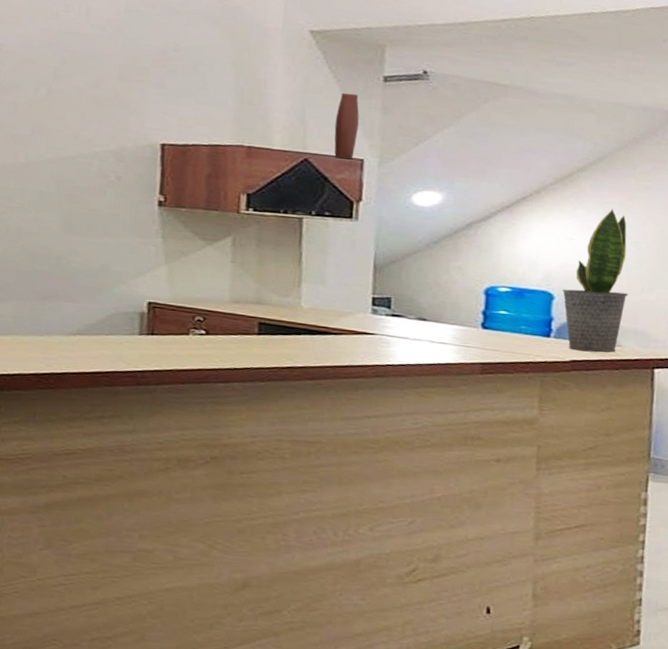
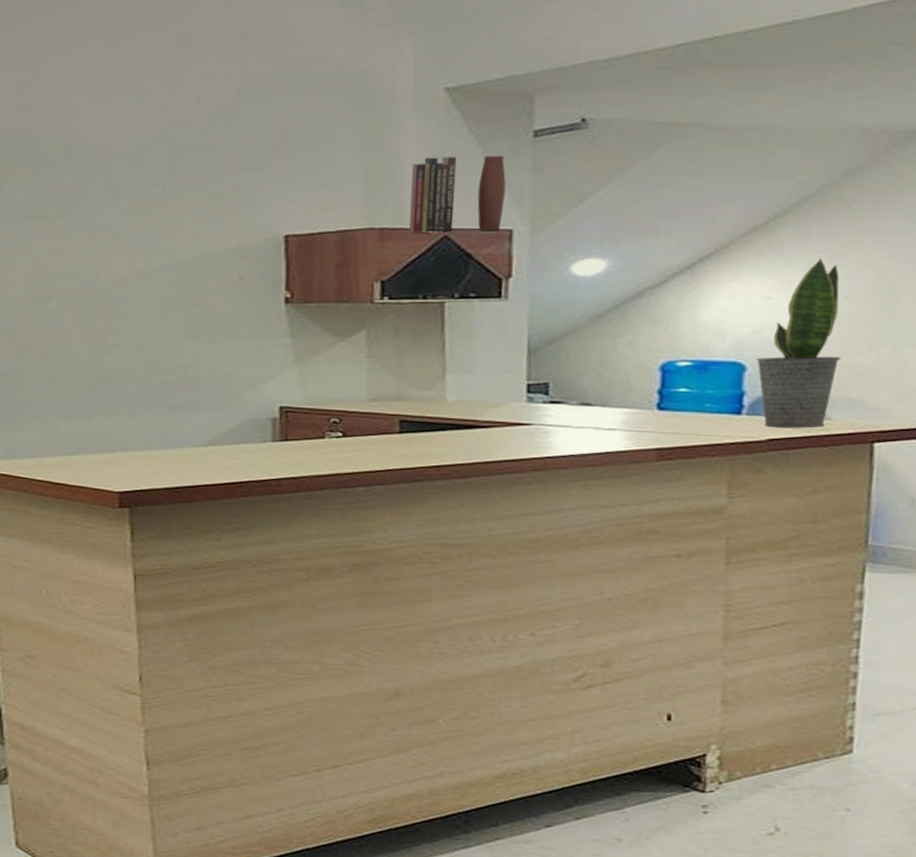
books: none [273,88,318,157] -> present [408,157,457,233]

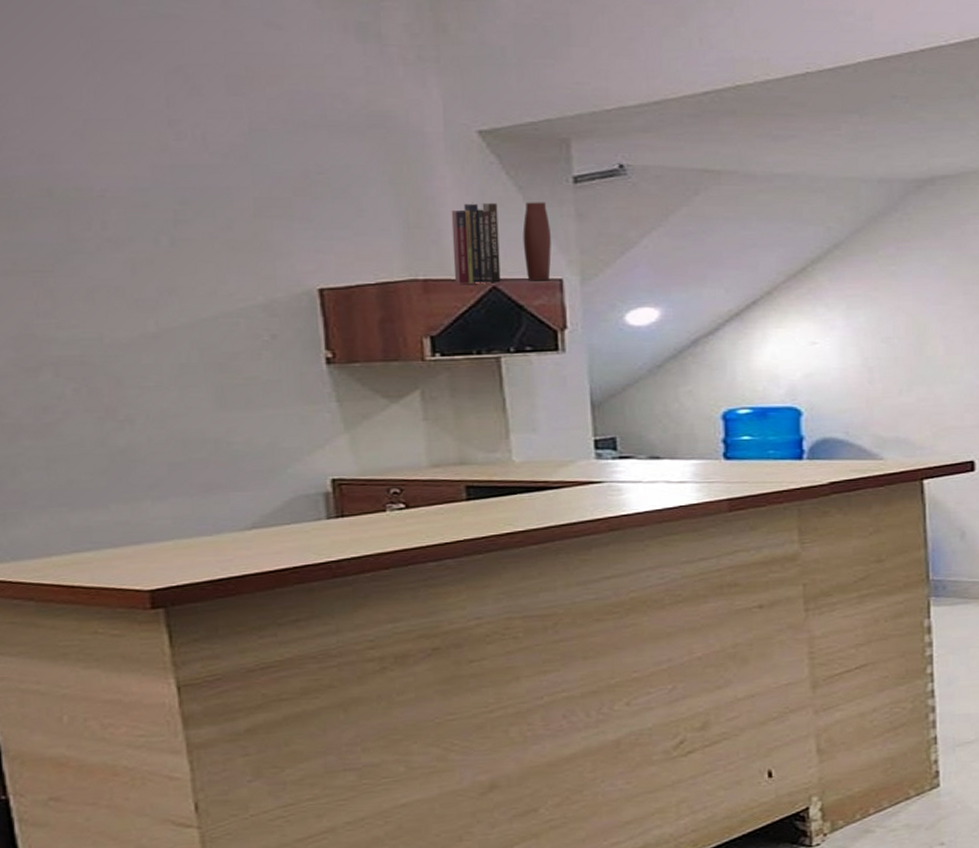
potted plant: present [757,258,842,428] -> none [811,302,886,471]

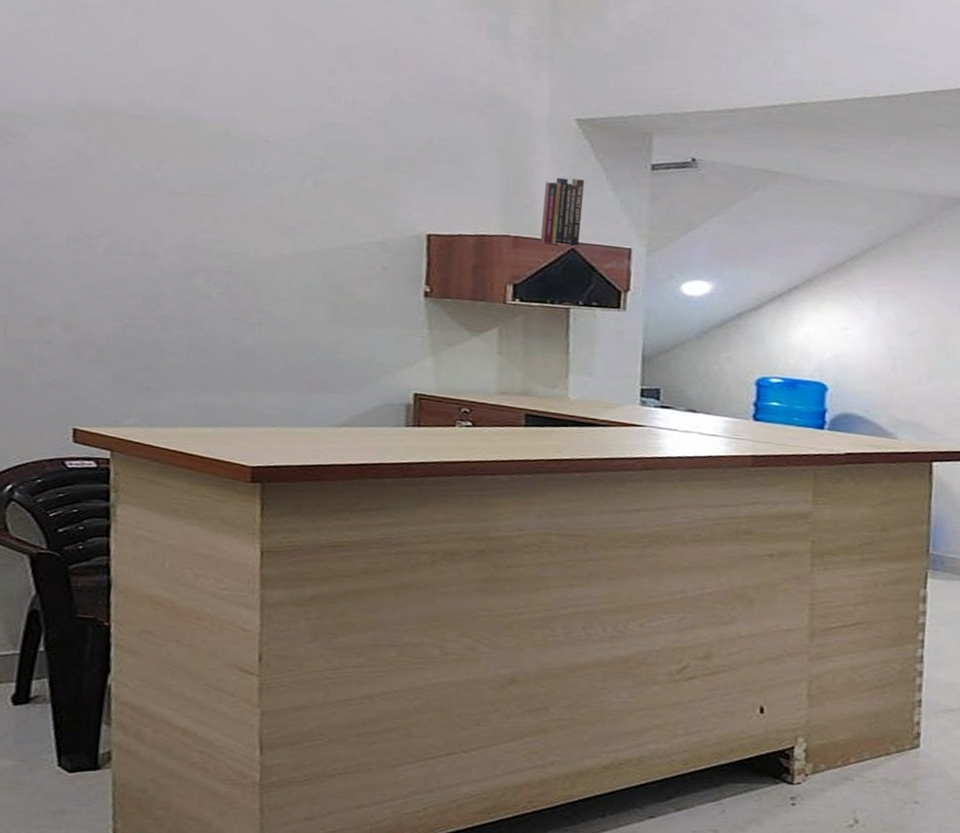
vase: present [522,202,552,281] -> none [601,181,627,249]

